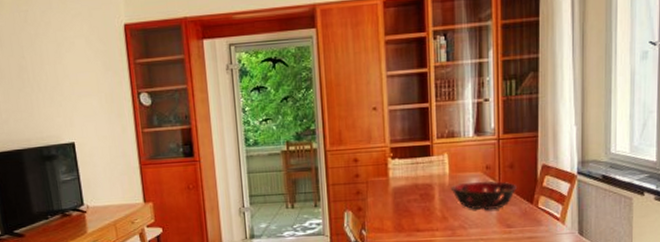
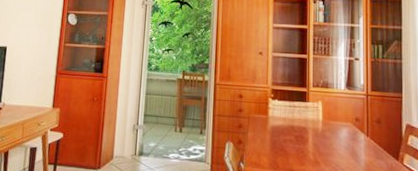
decorative bowl: present [450,181,518,210] -> none [323,131,385,161]

